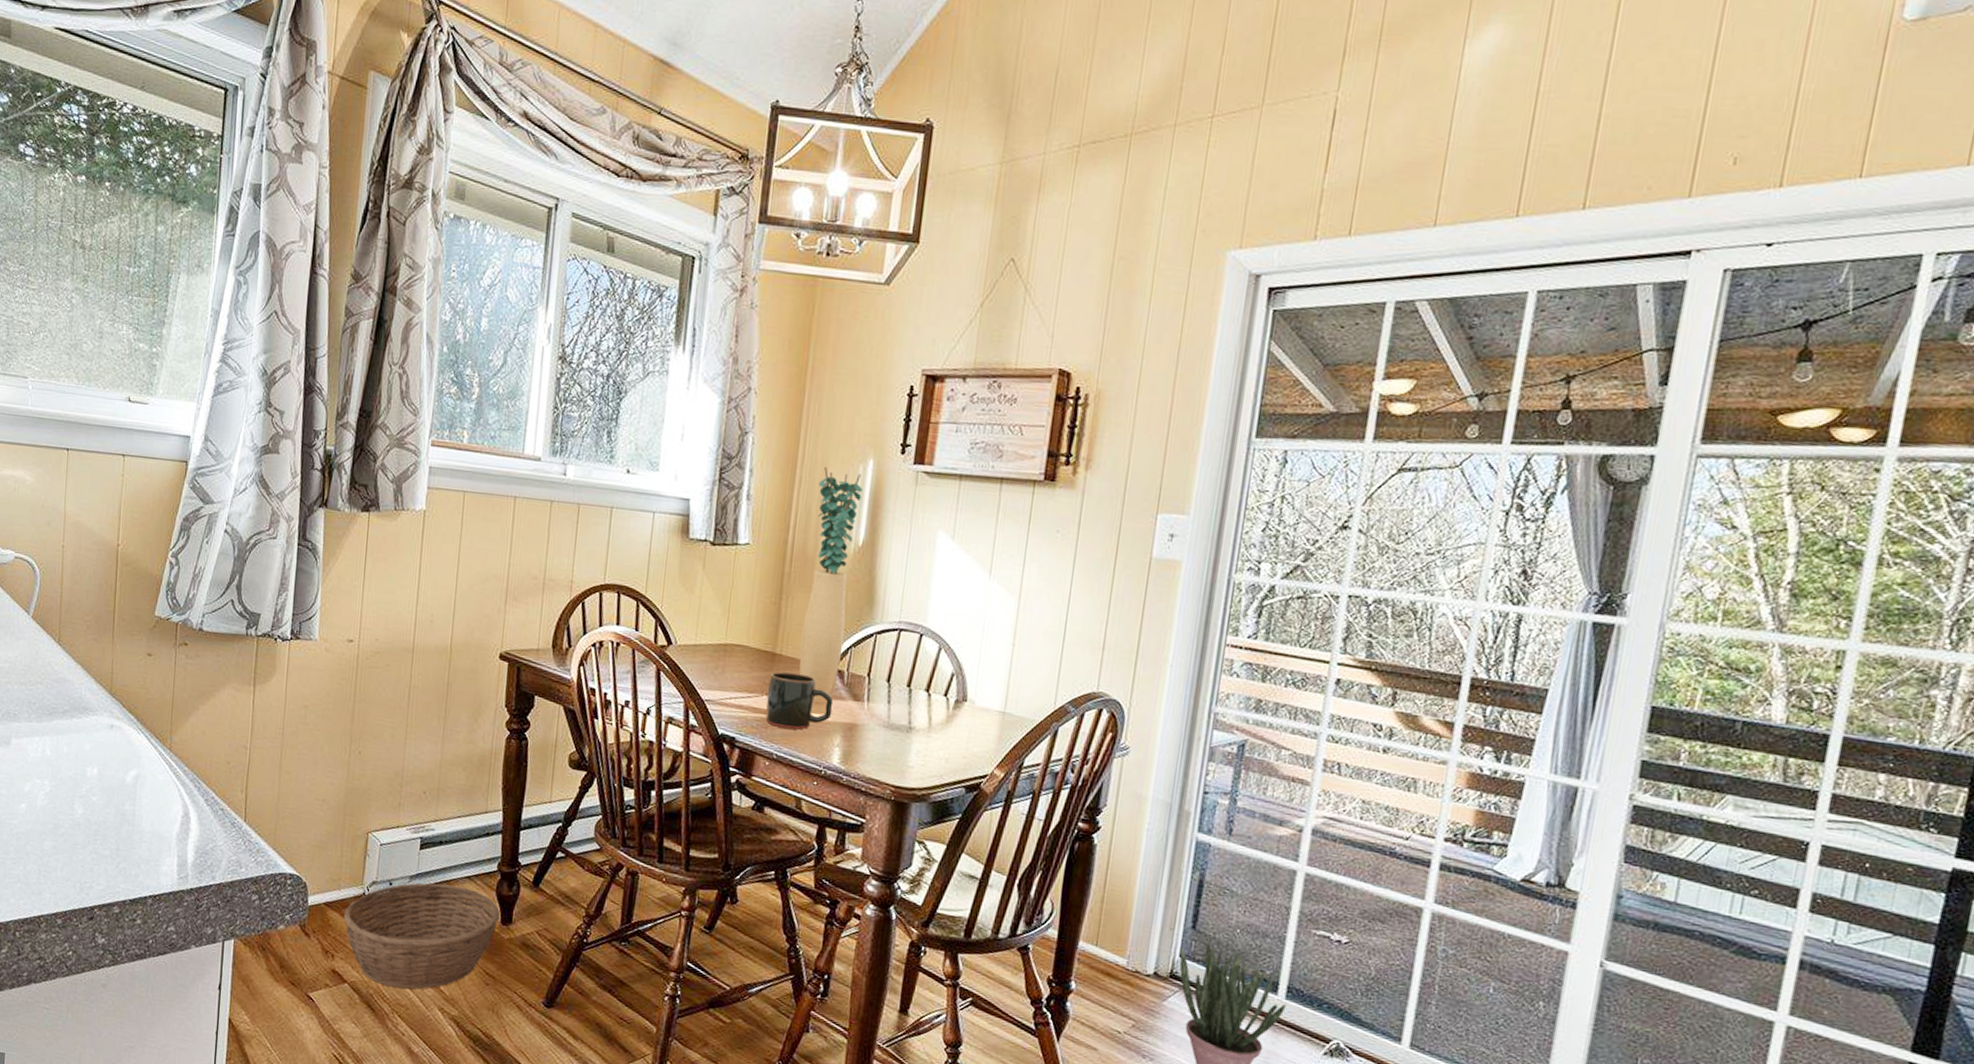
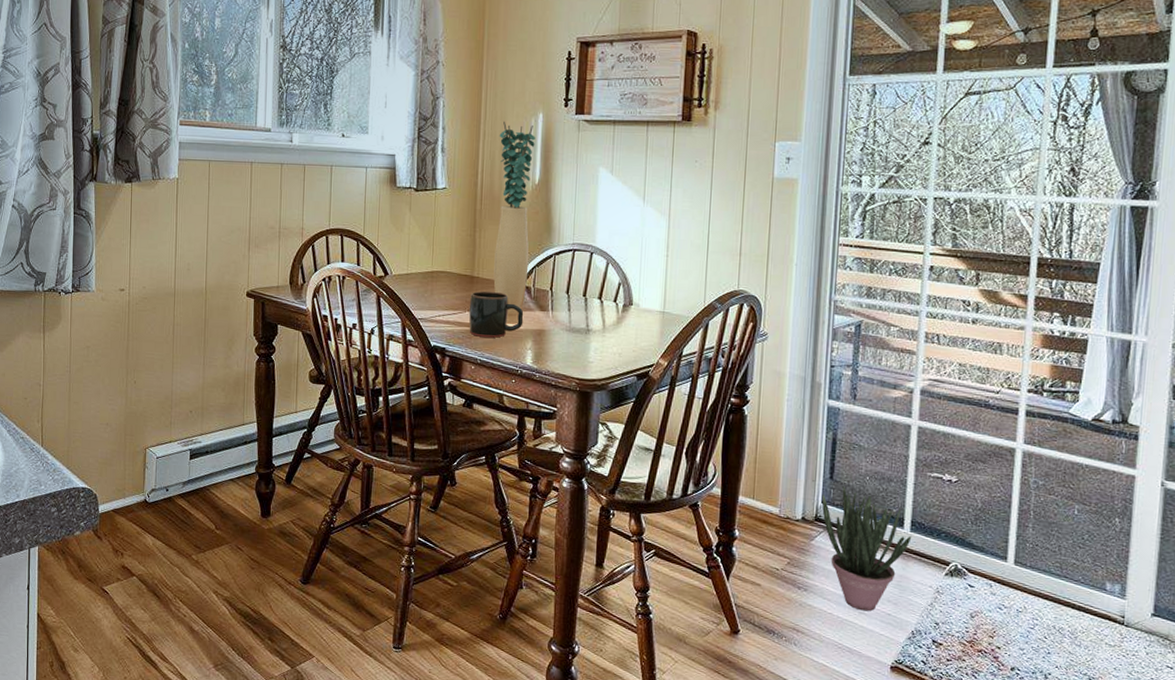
basket: present [344,882,501,990] -> none [130,486,260,578]

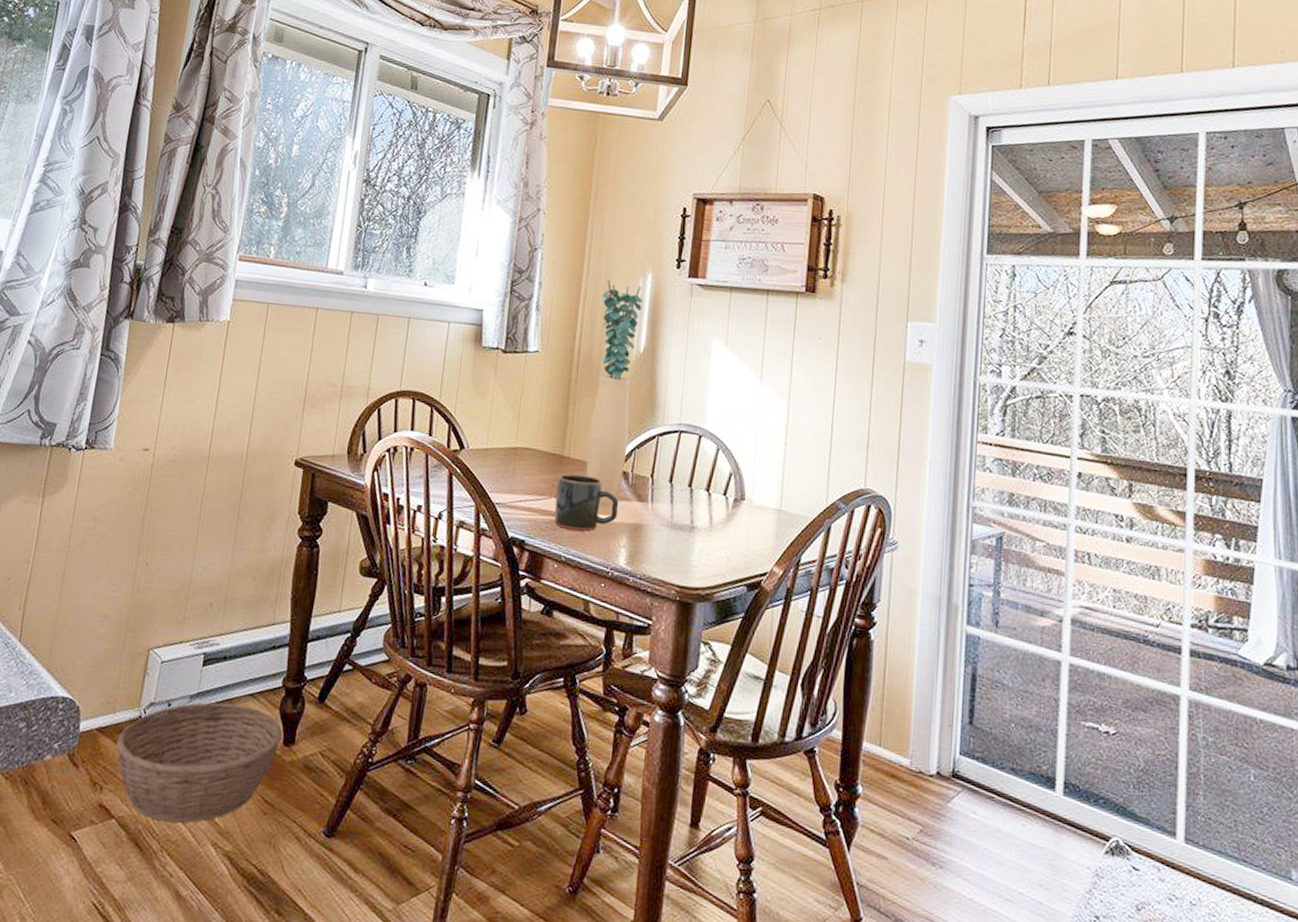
basket: none [130,486,260,578] -> present [116,702,283,823]
potted plant: present [821,486,912,612] -> none [959,734,1065,899]

